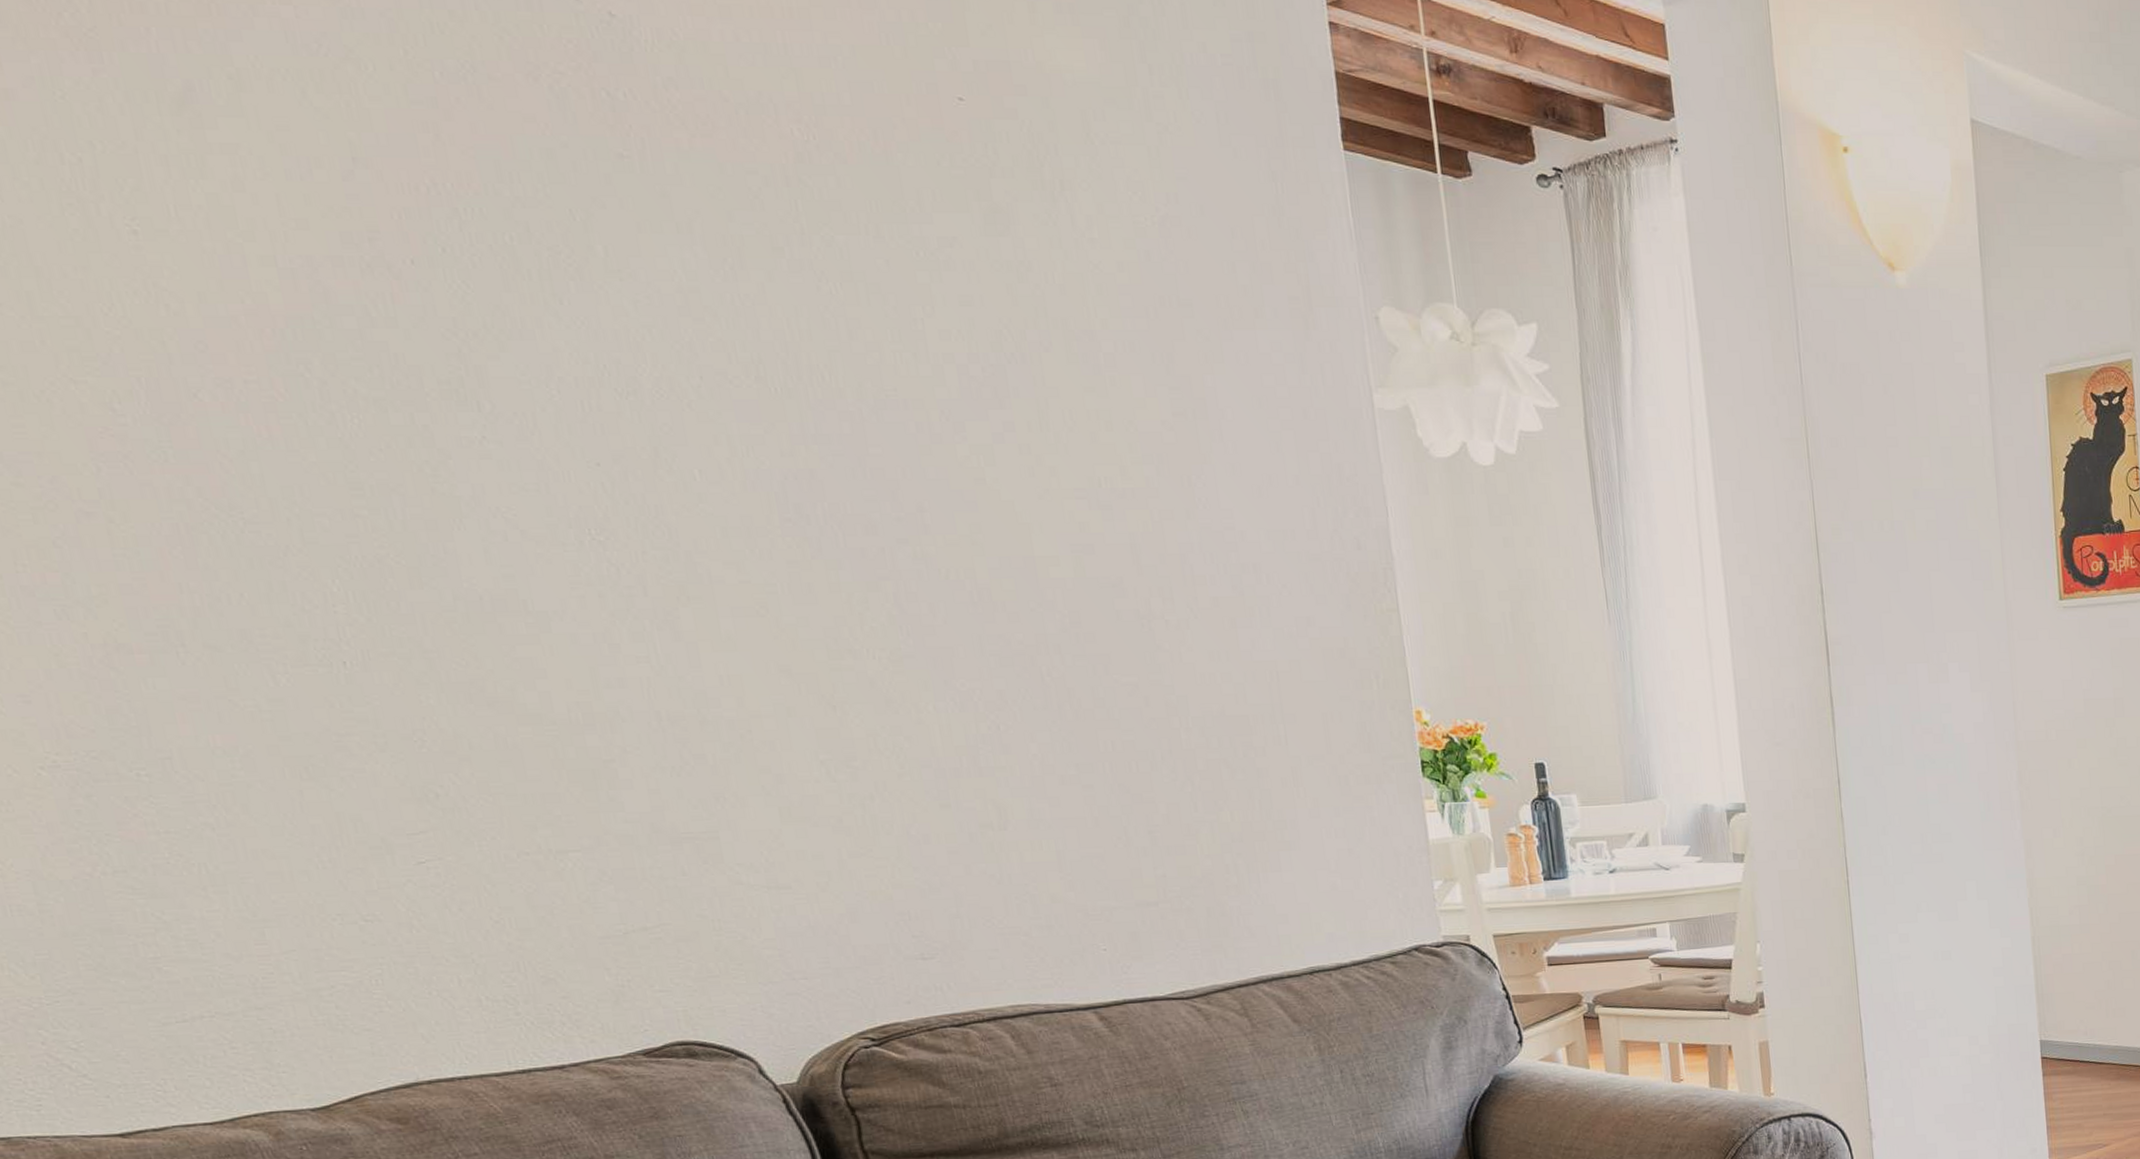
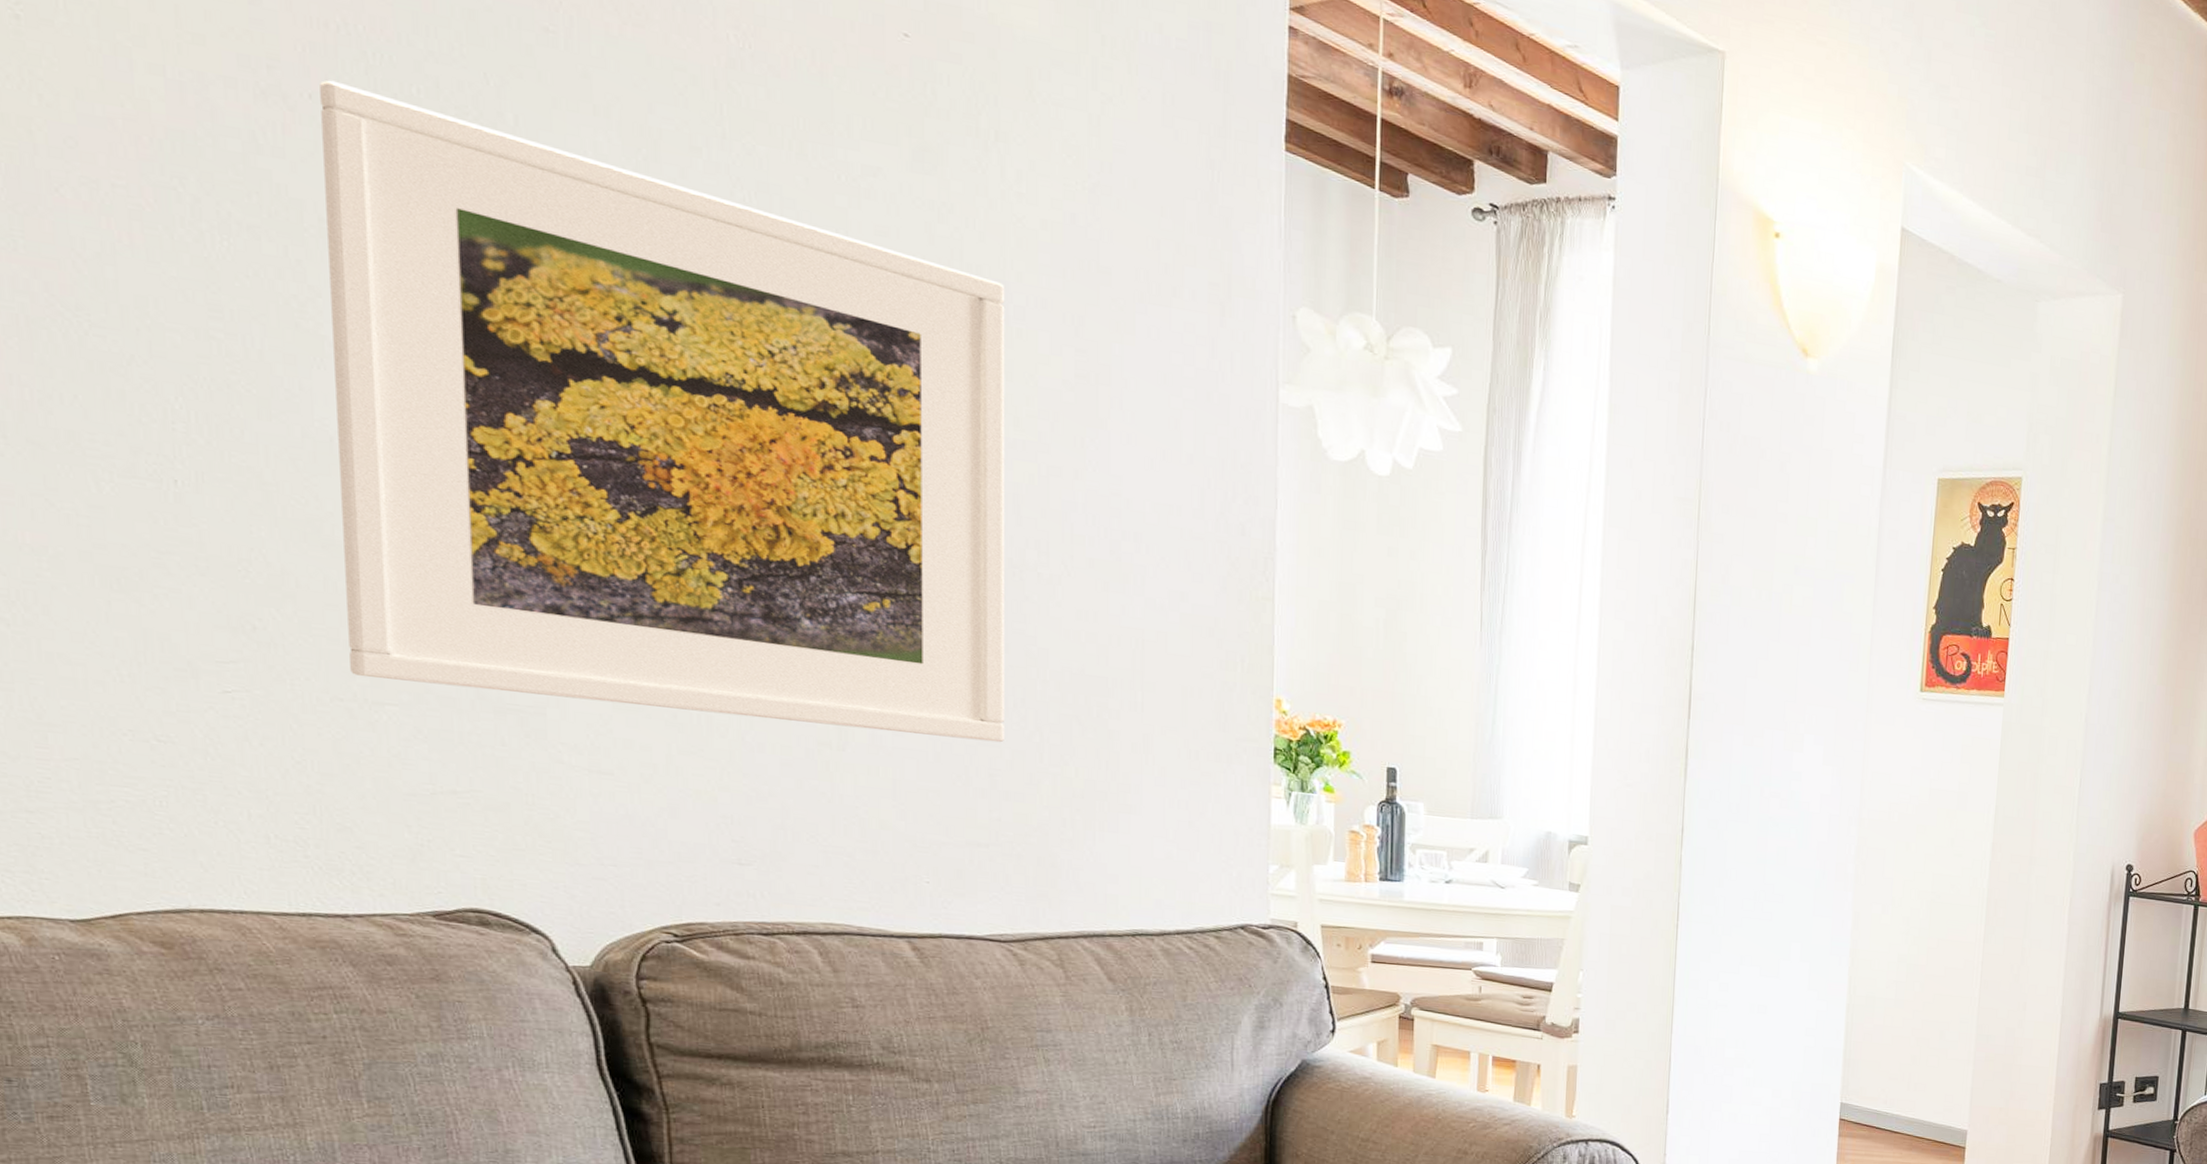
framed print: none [419,242,1158,828] -> present [320,80,1005,743]

